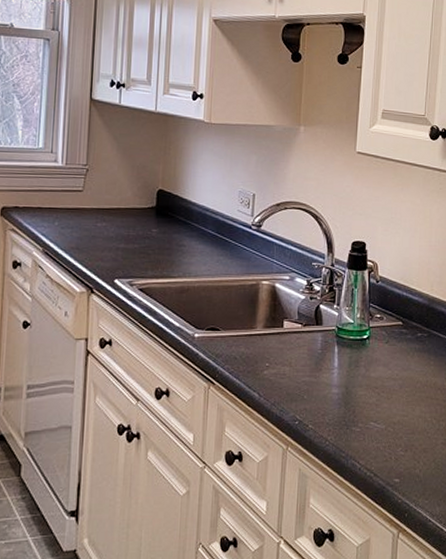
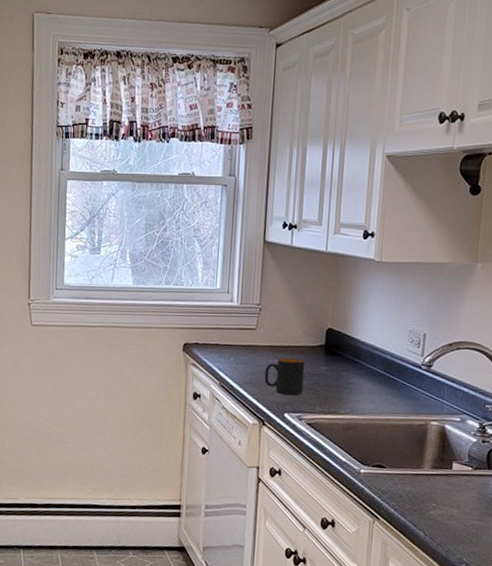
mug: none [92,220,136,260] -> present [264,358,305,396]

